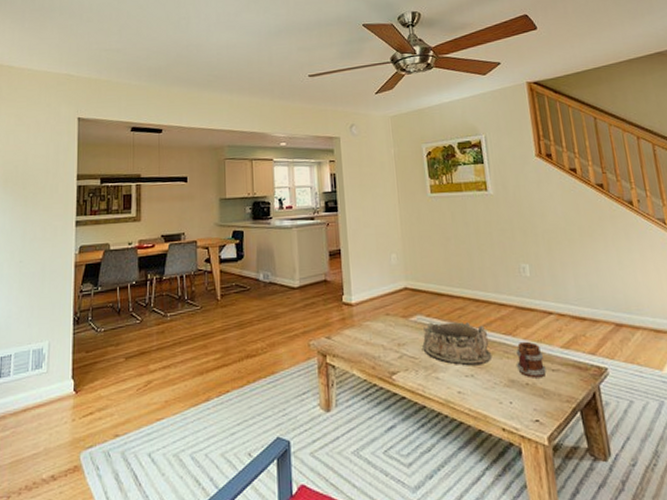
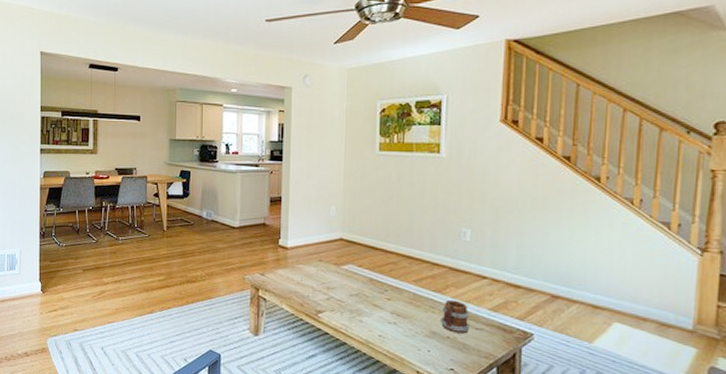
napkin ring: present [422,321,492,366] -> none [350,272,418,316]

